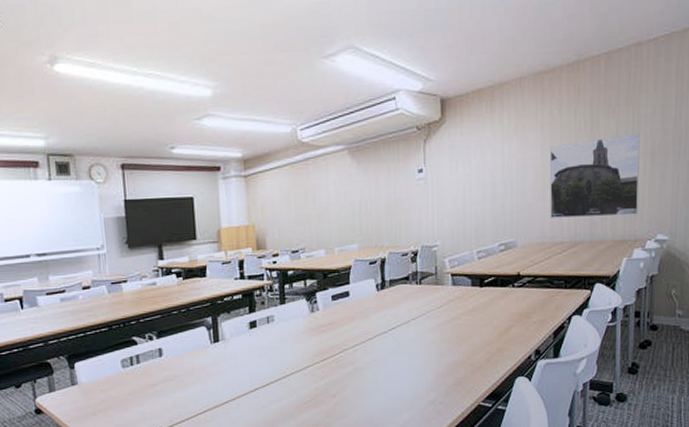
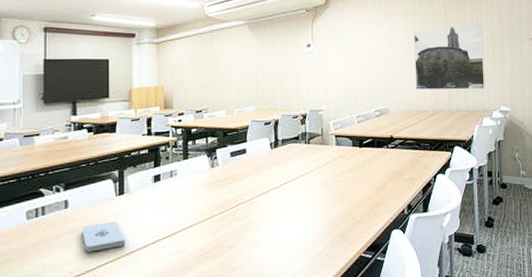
notepad: none [178,369,224,400] -> present [82,221,125,252]

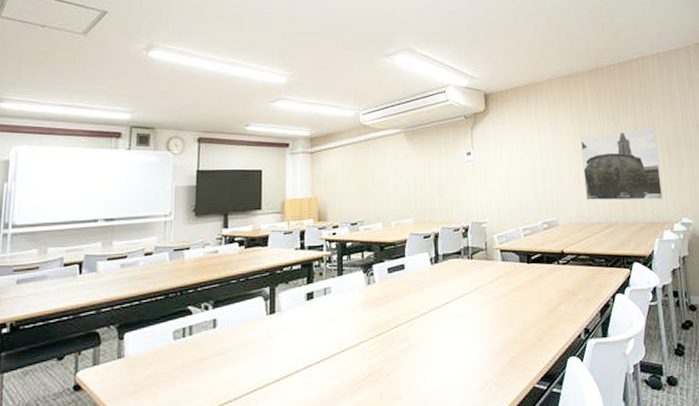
notepad: present [82,221,125,252] -> none [230,343,276,377]

